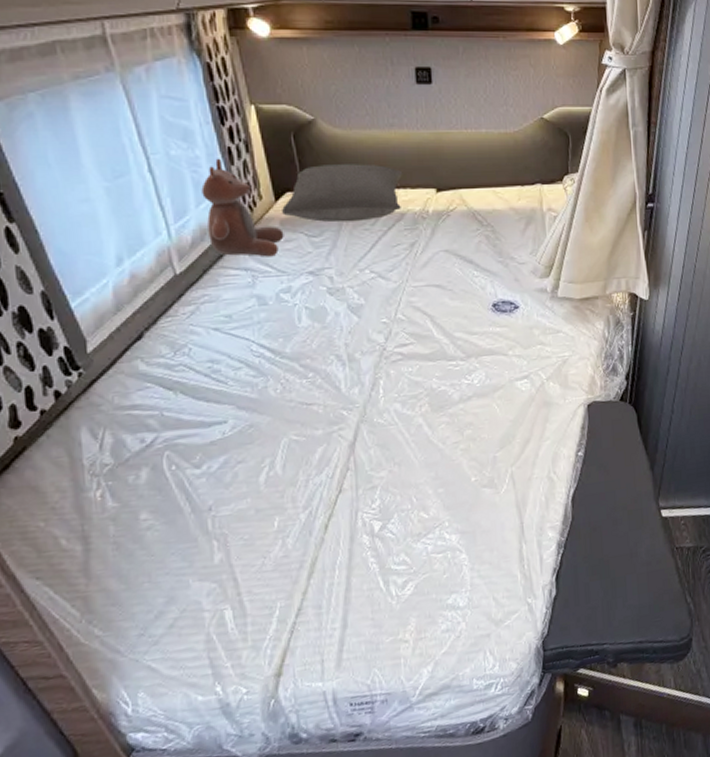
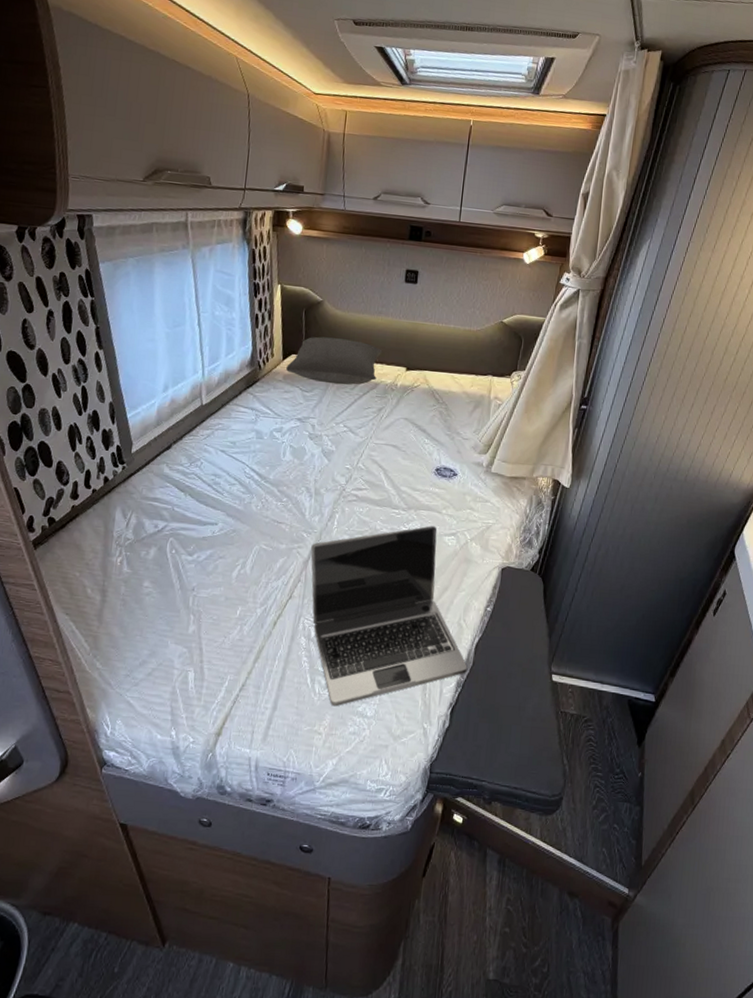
stuffed bear: present [201,158,284,257] -> none [230,321,285,402]
laptop: none [356,372,567,606] -> present [310,526,468,707]

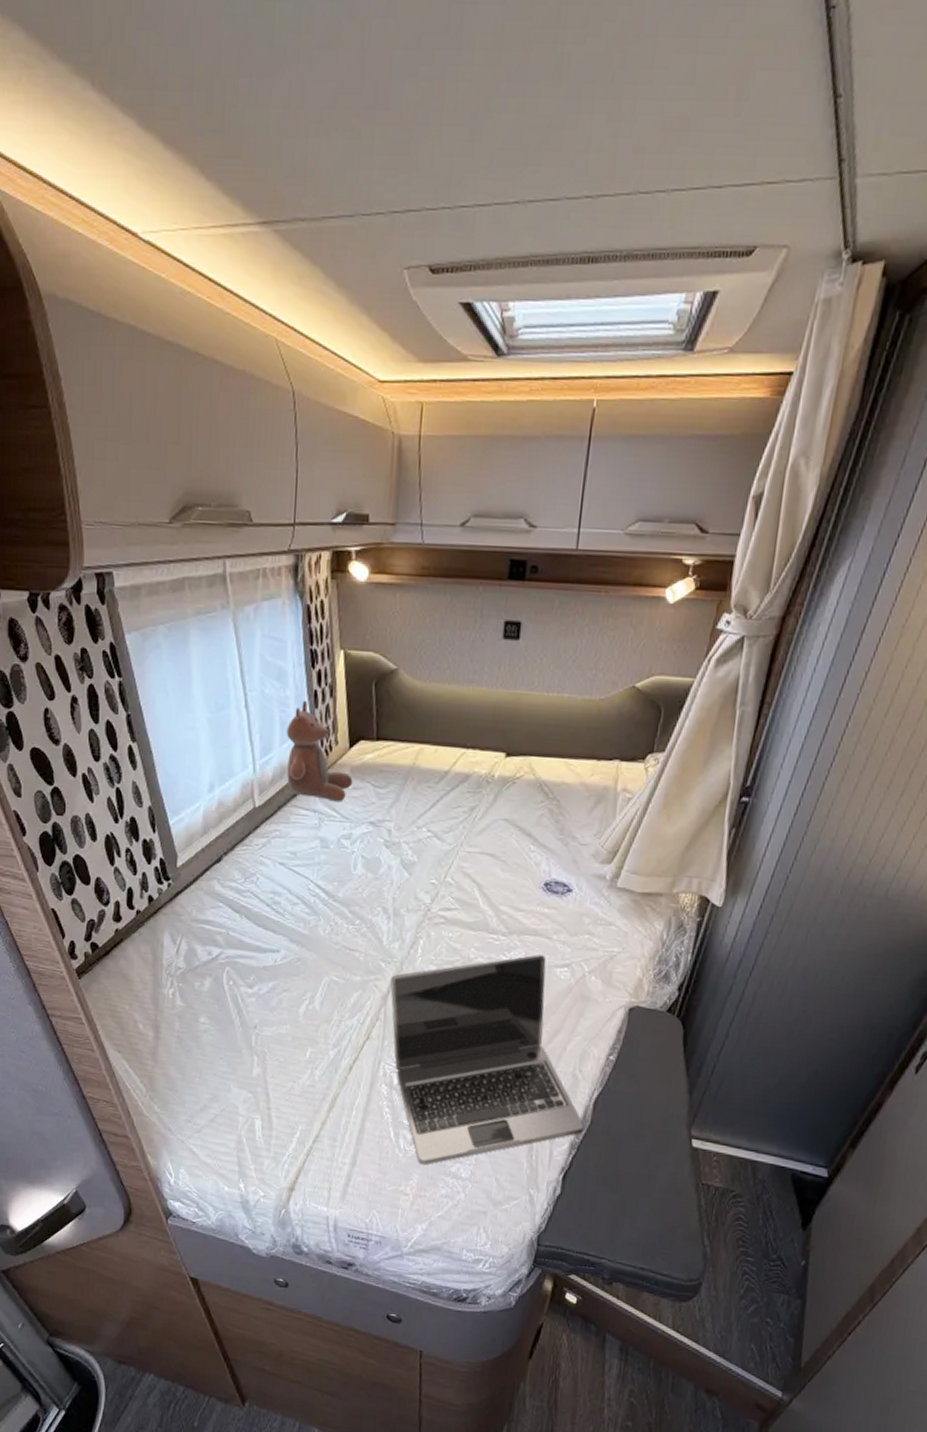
stuffed bear: none [230,321,285,402] -> present [286,700,353,802]
pillow: present [286,336,383,385] -> none [354,716,475,778]

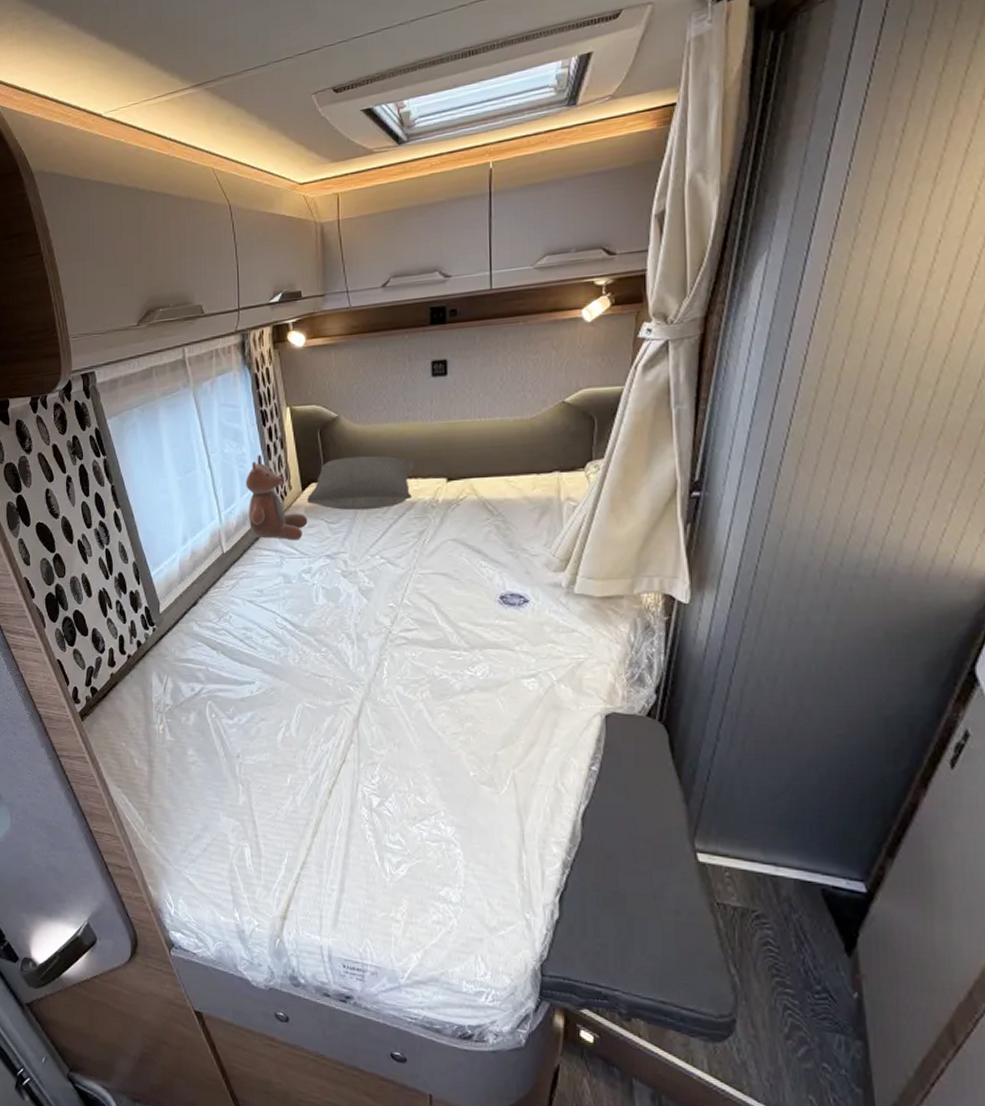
pillow: none [354,716,475,778] -> present [307,456,415,511]
laptop: present [390,954,584,1165] -> none [361,667,575,890]

